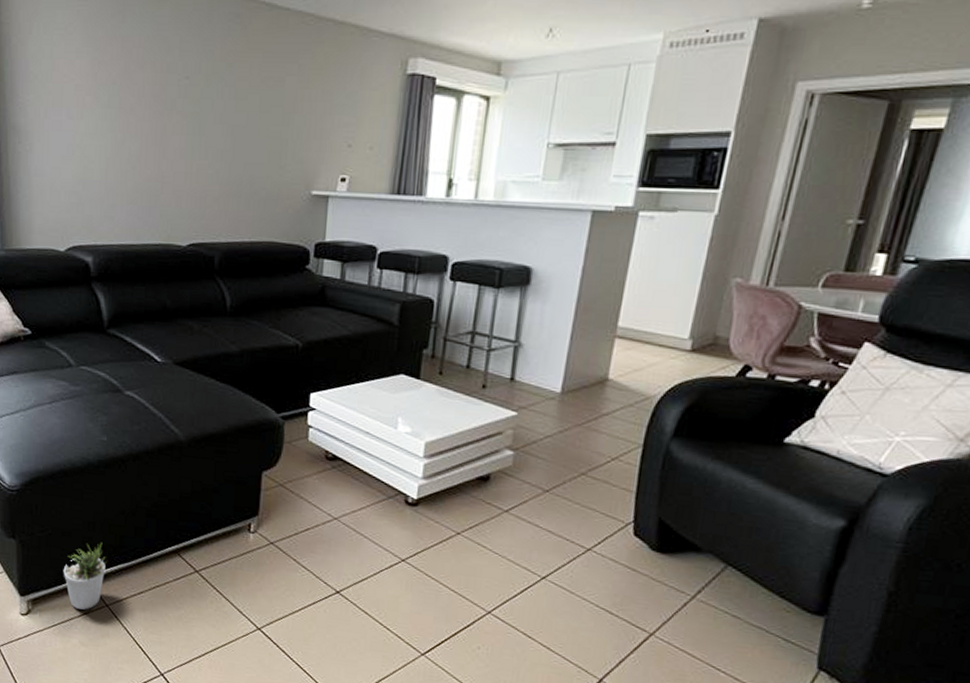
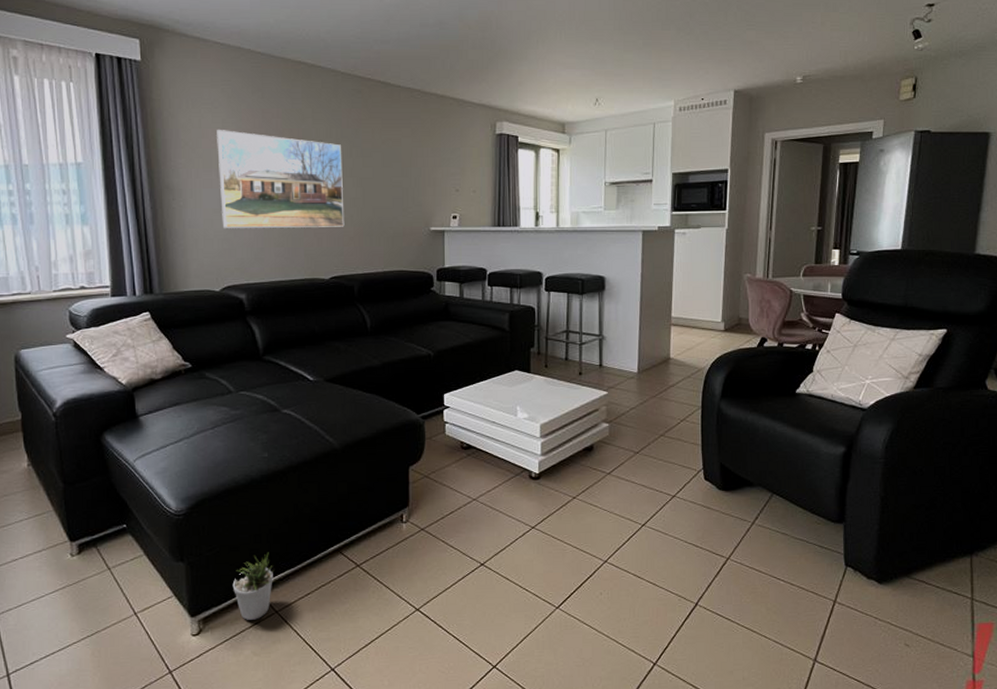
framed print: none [69,61,212,185] -> present [217,130,345,228]

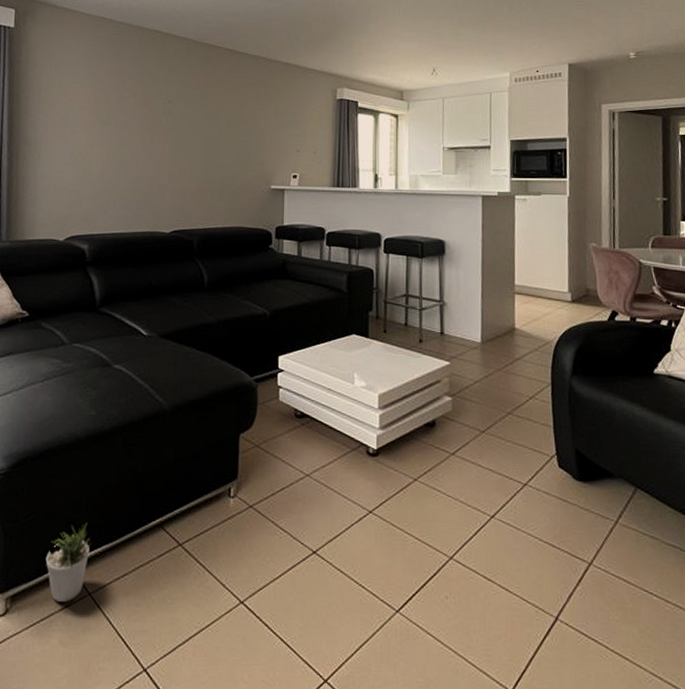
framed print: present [217,130,345,228] -> none [72,89,190,183]

